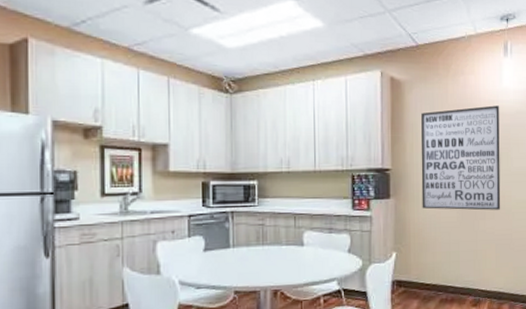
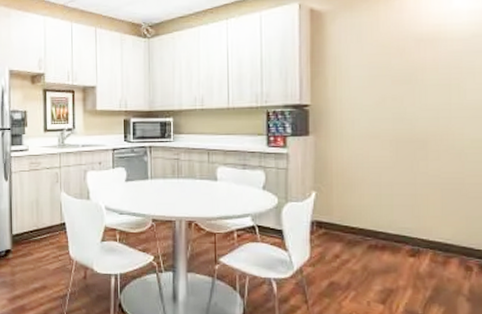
wall art: present [421,105,501,211] -> none [345,30,449,150]

